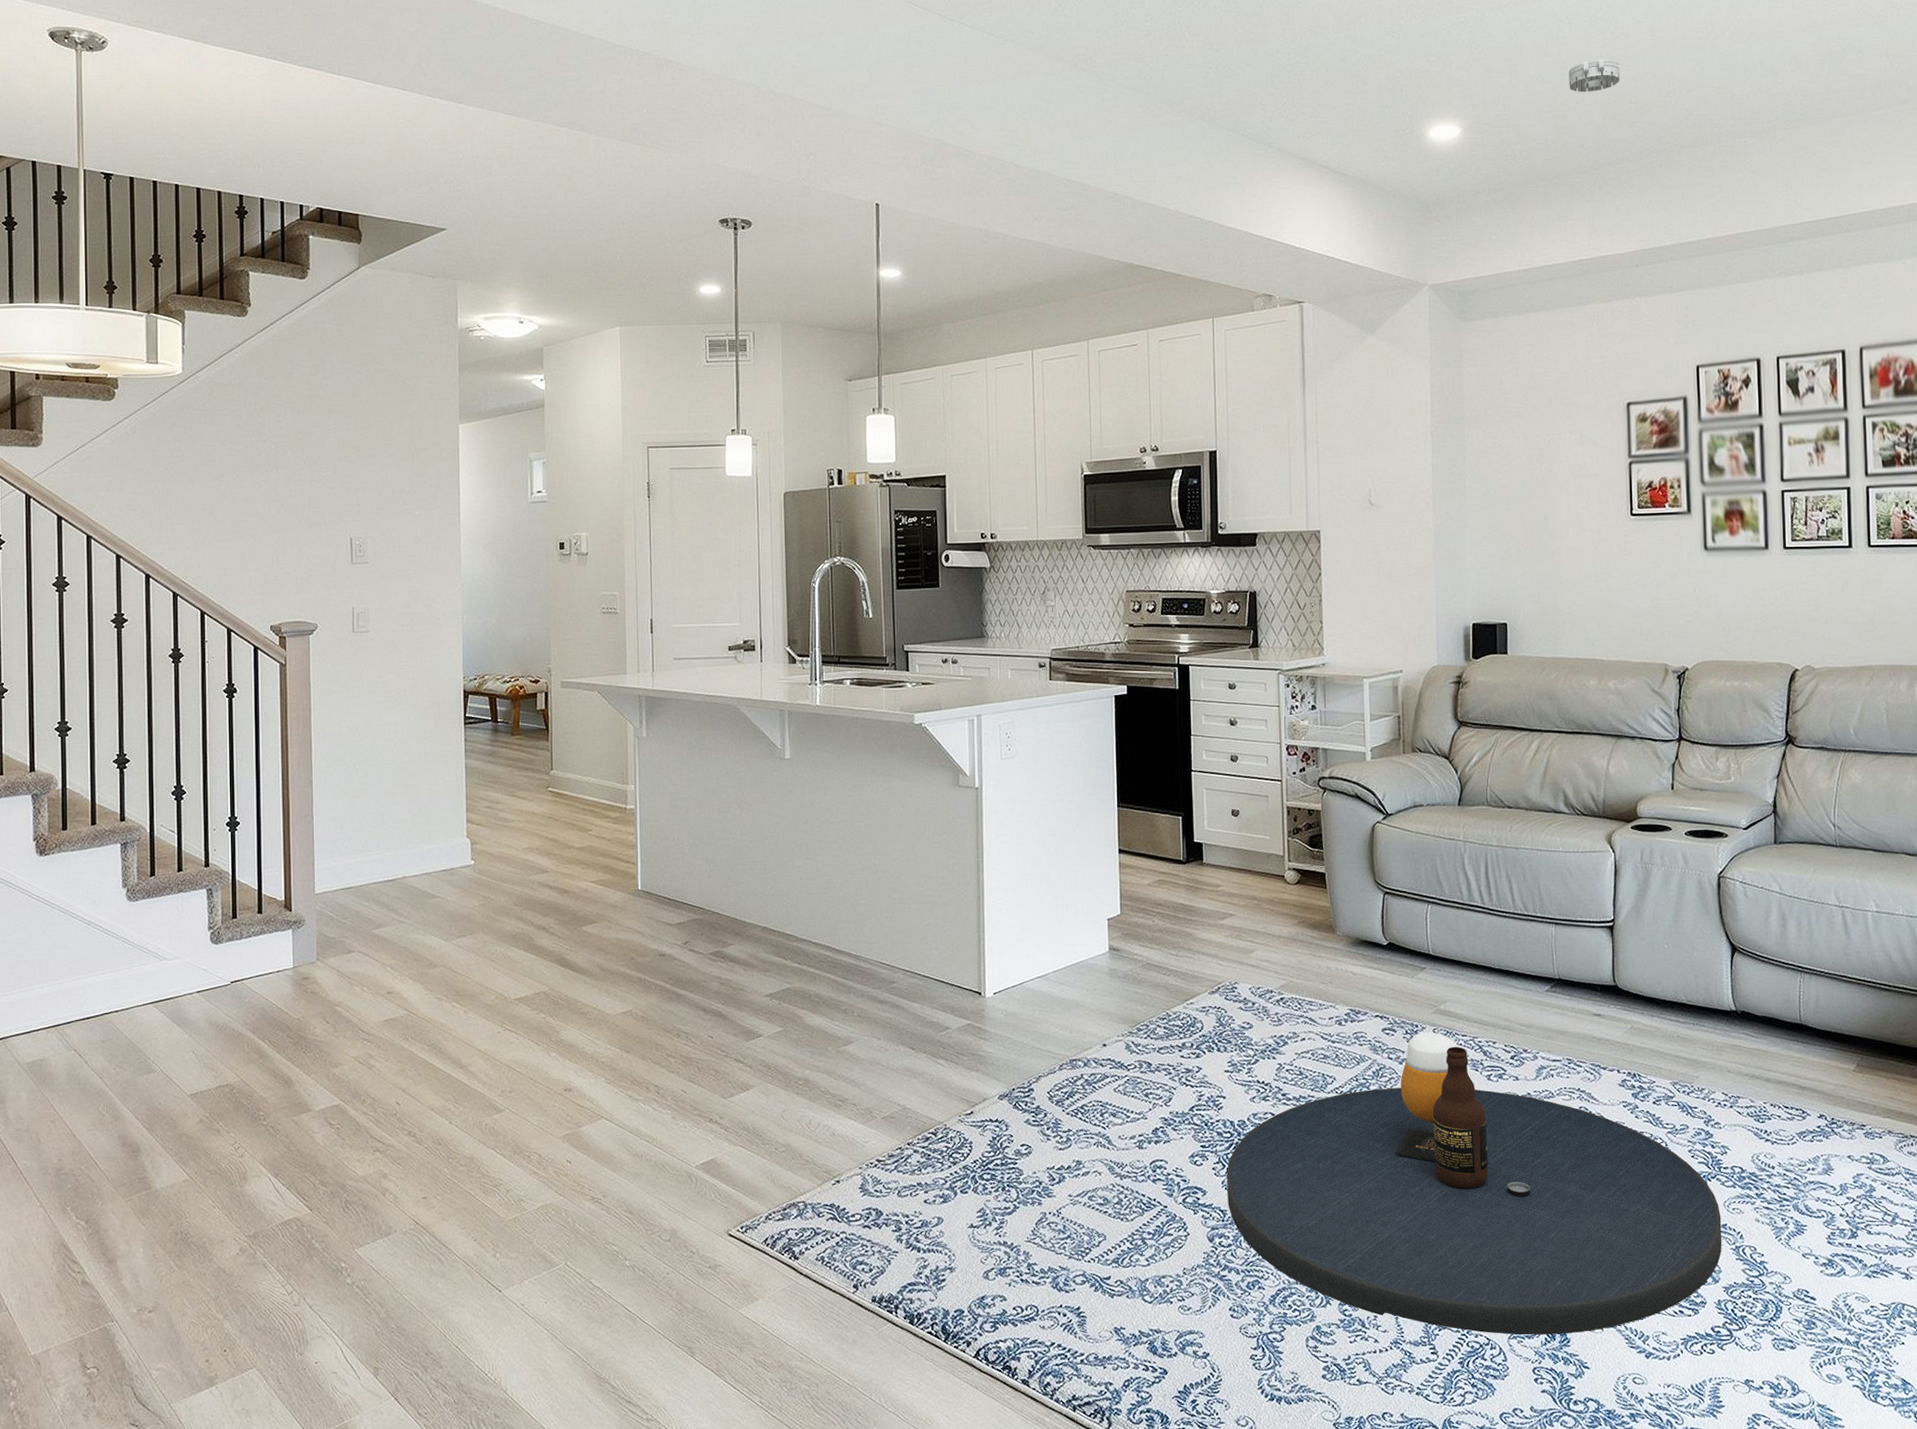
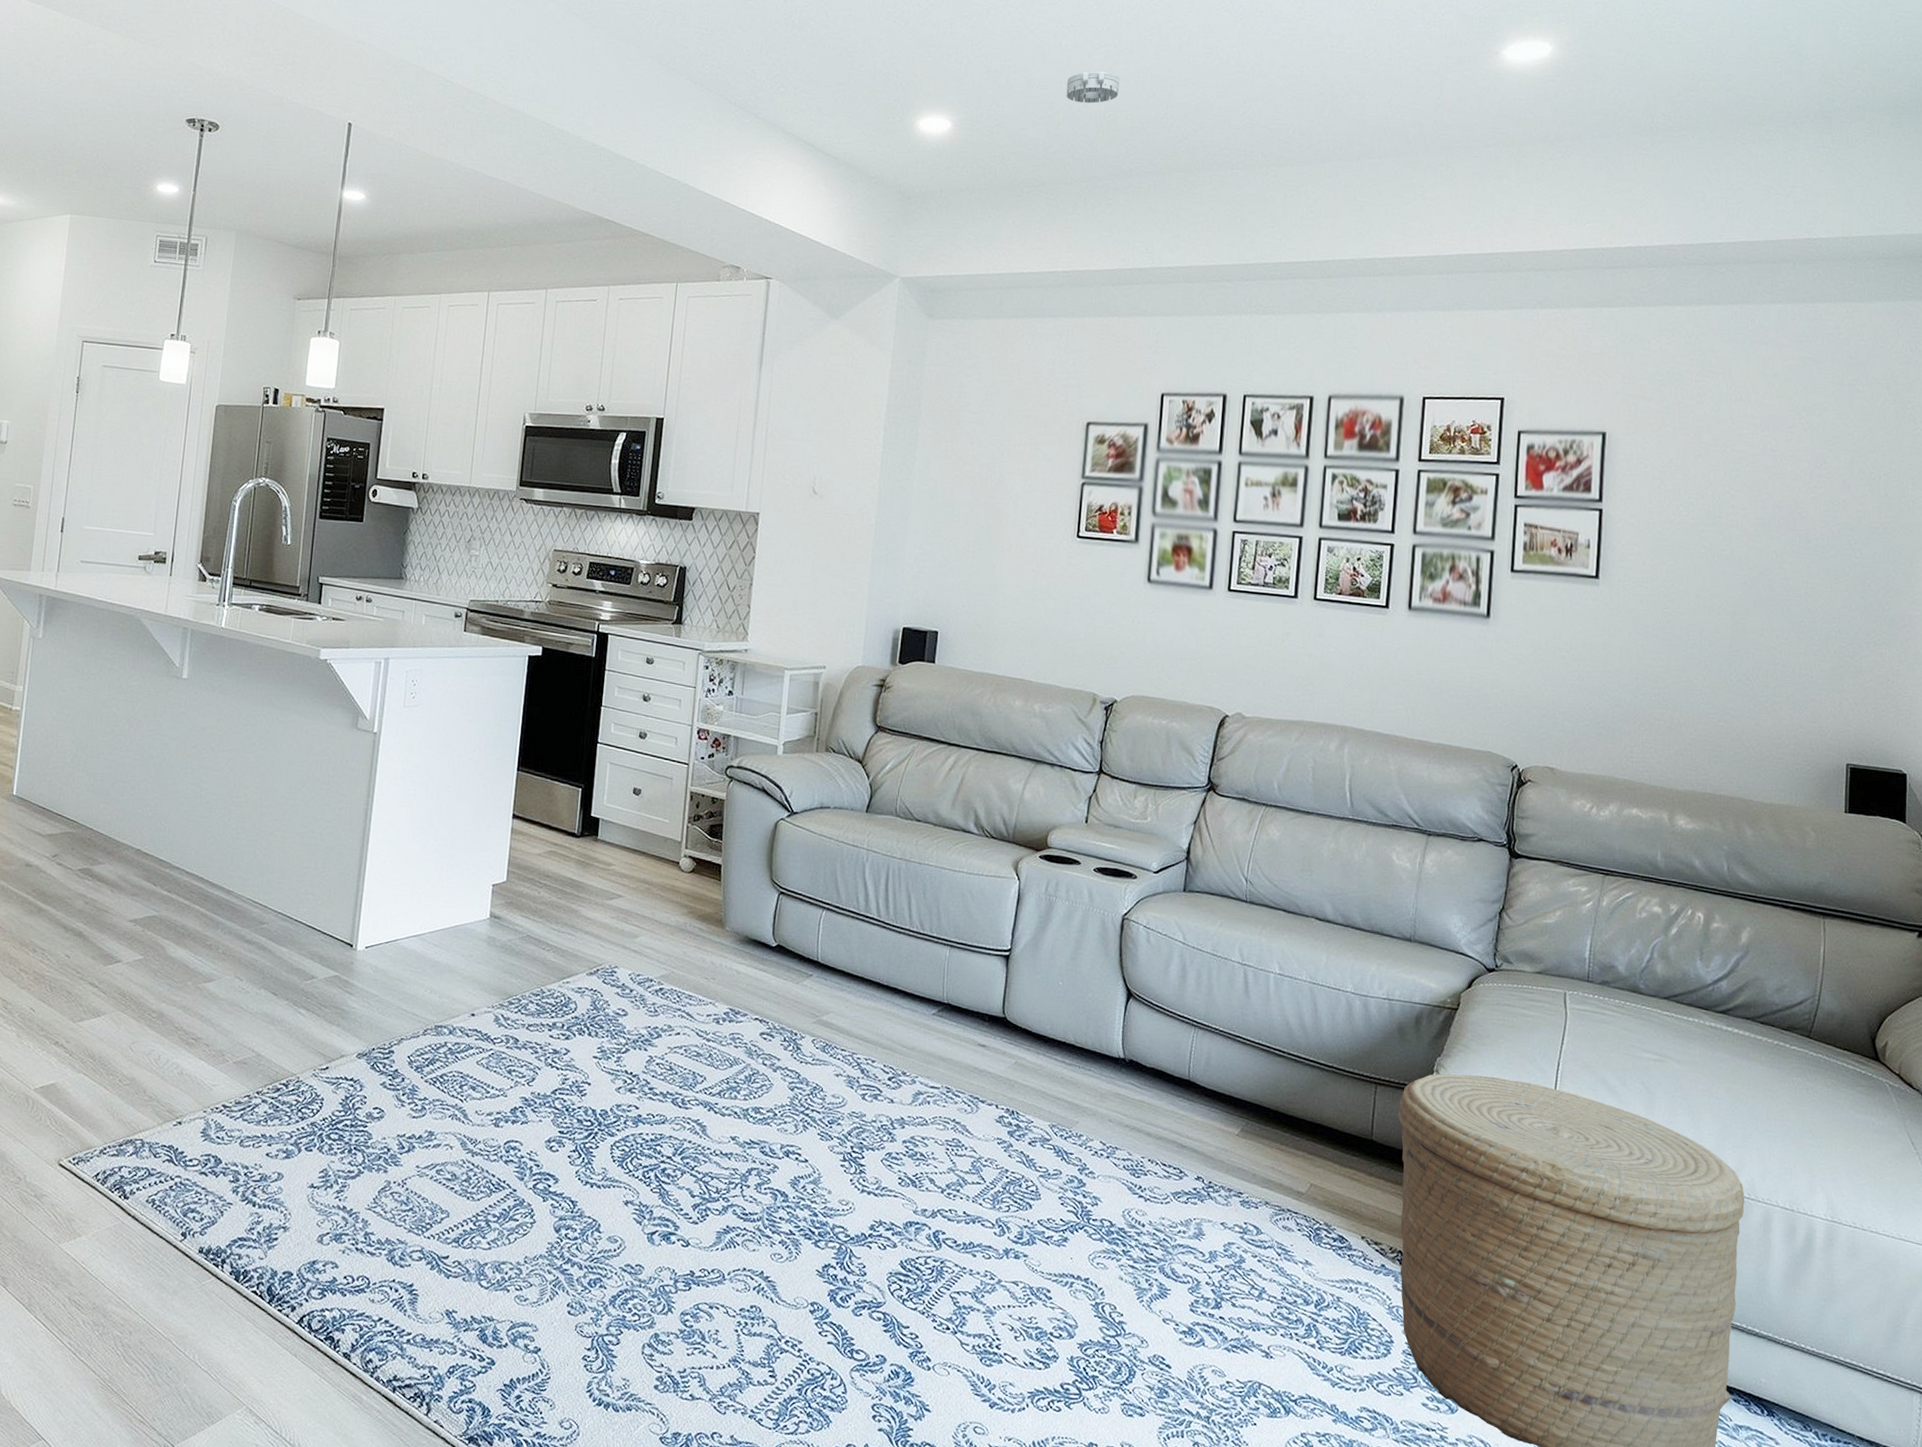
round table: present [1227,1032,1722,1335] -> none [579,1041,1084,1373]

